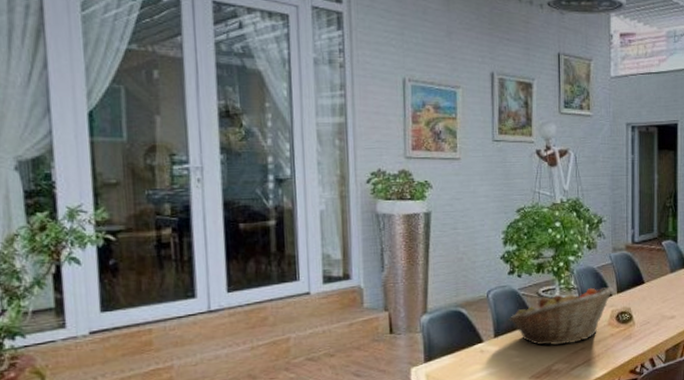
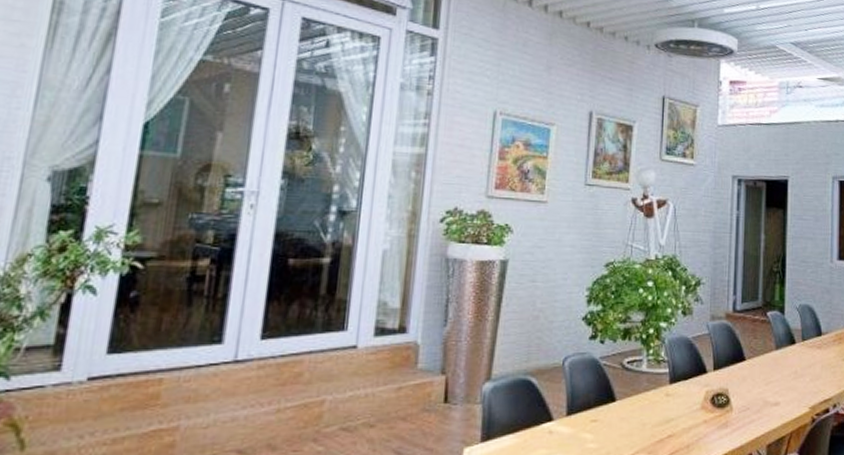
fruit basket: present [509,286,614,346] -> none [586,361,710,431]

